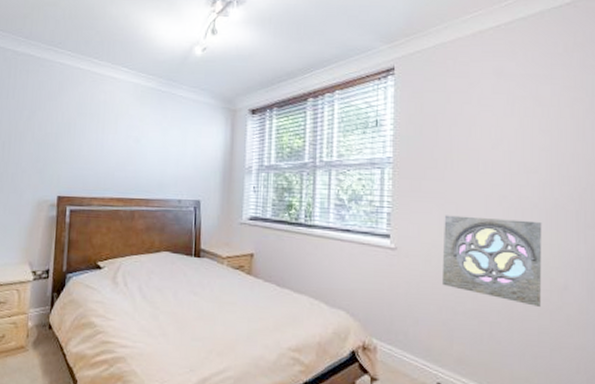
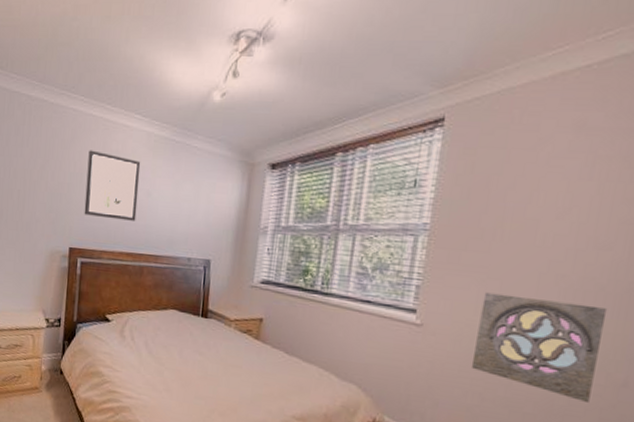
wall art: none [72,101,129,167] -> present [84,150,141,221]

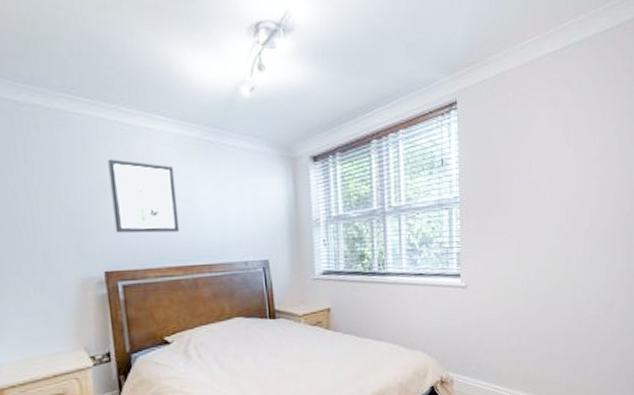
wall ornament: present [470,292,608,402] -> none [508,246,593,324]

